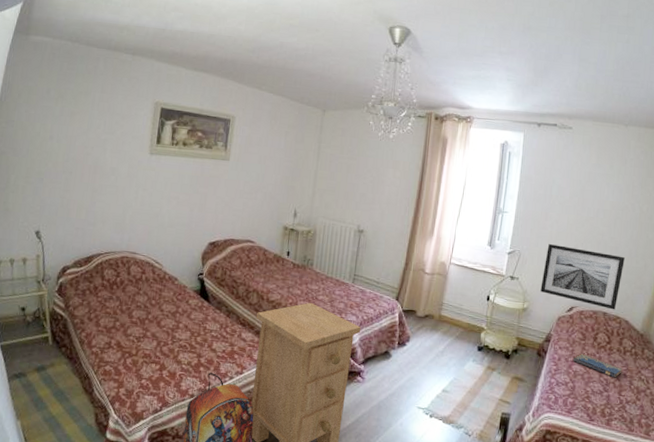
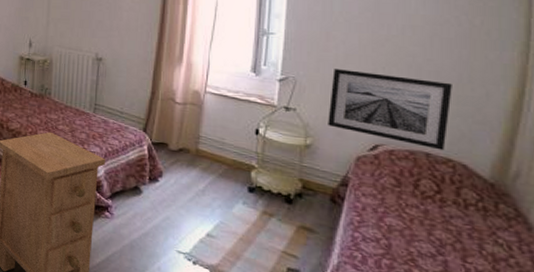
hardcover book: present [573,353,623,378] -> none [385,202,465,239]

